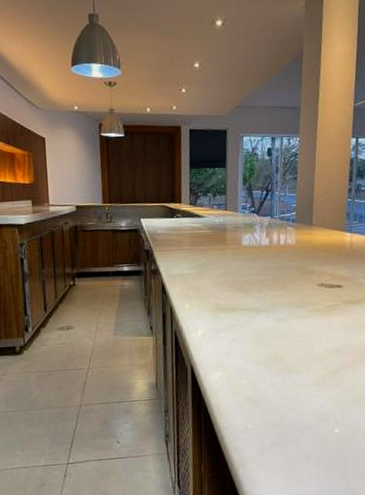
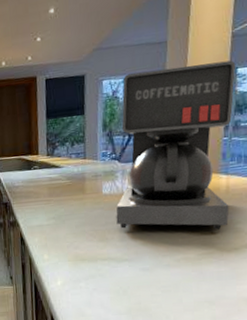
coffee maker: none [254,131,358,283] -> present [116,60,236,230]

